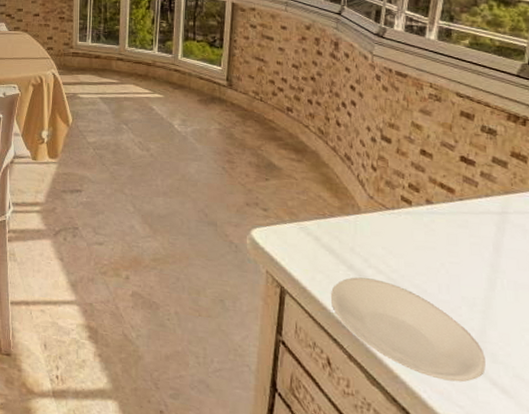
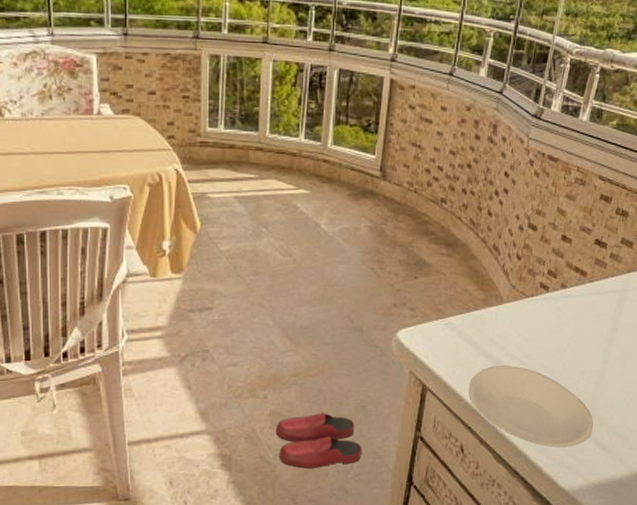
slippers: none [137,300,221,358] -> present [275,412,361,469]

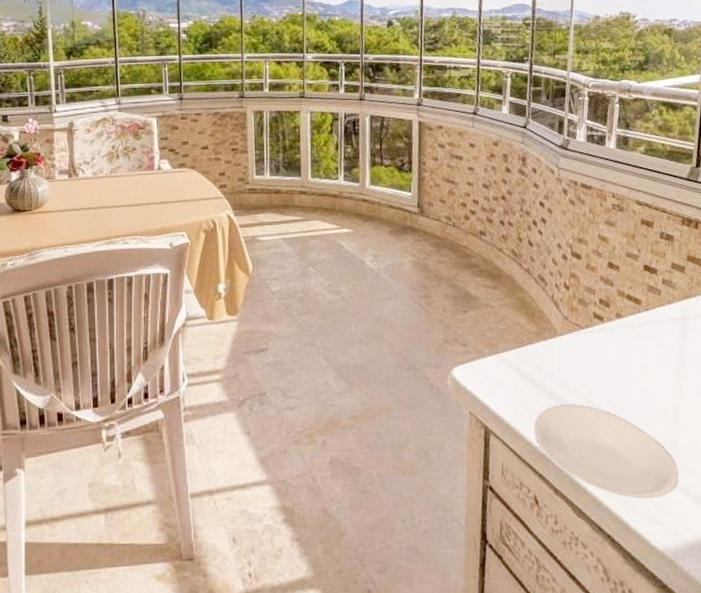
slippers: present [275,412,361,469] -> none [337,459,429,524]

